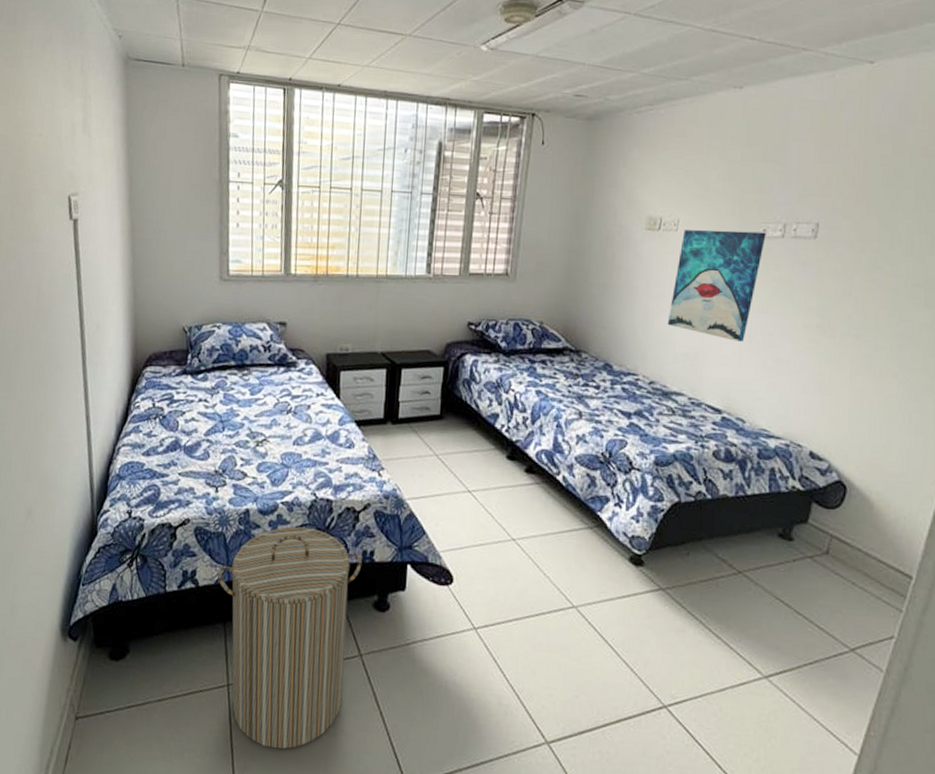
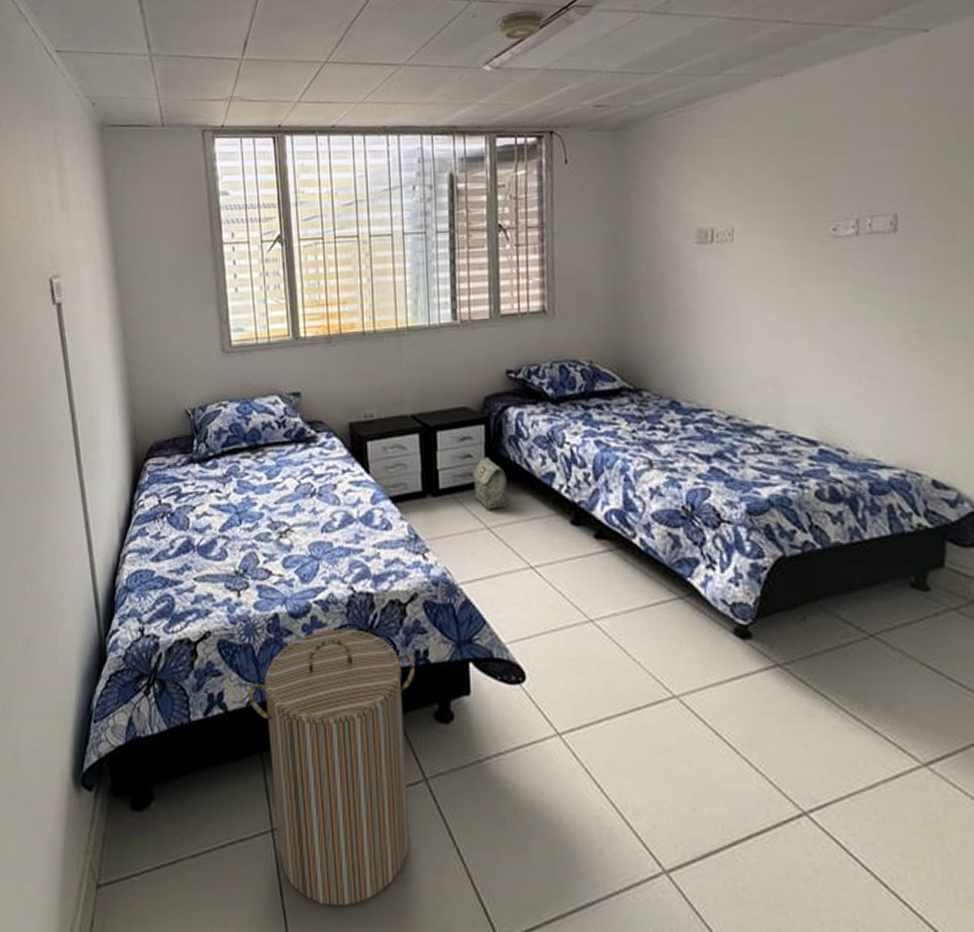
bag: none [428,394,458,440] -> present [472,456,507,510]
wall art: present [667,229,766,342] -> none [737,231,838,359]

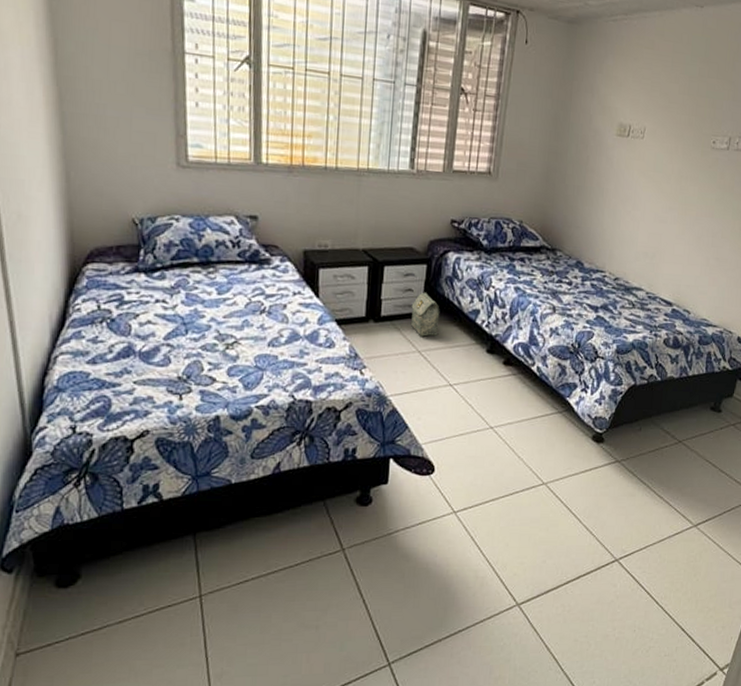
laundry hamper: present [247,629,416,907] -> none [184,430,344,650]

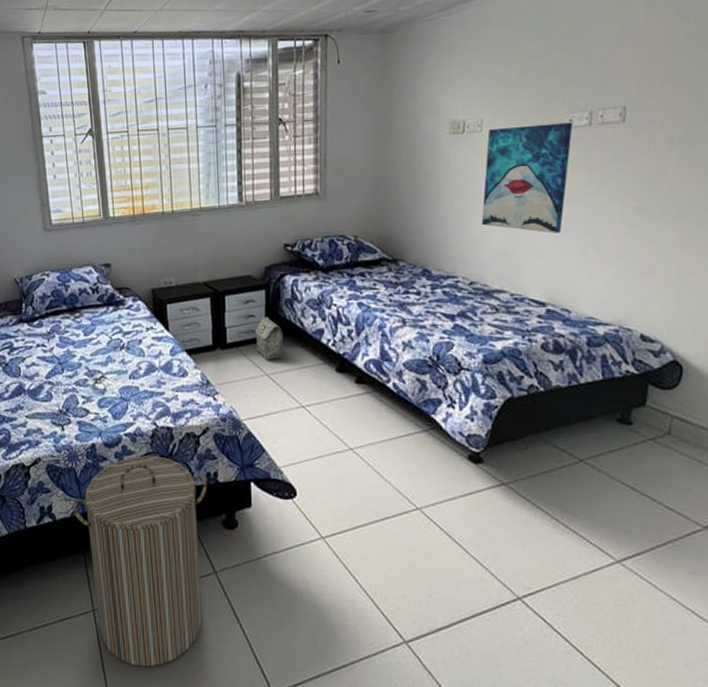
laundry hamper: none [184,430,344,650] -> present [71,456,208,667]
wall art: none [631,138,715,242] -> present [481,122,573,234]

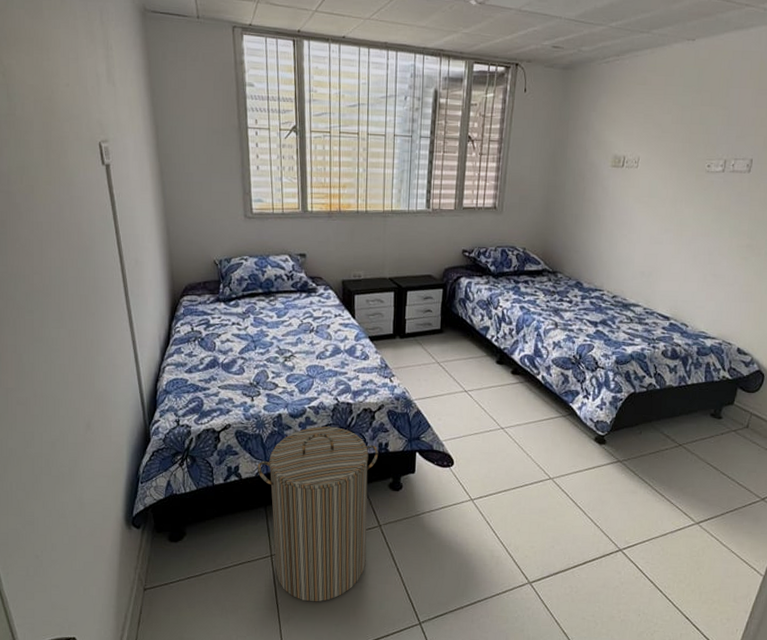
bag: present [255,316,284,360] -> none [430,312,455,350]
wall art: present [481,122,573,234] -> none [627,166,710,260]

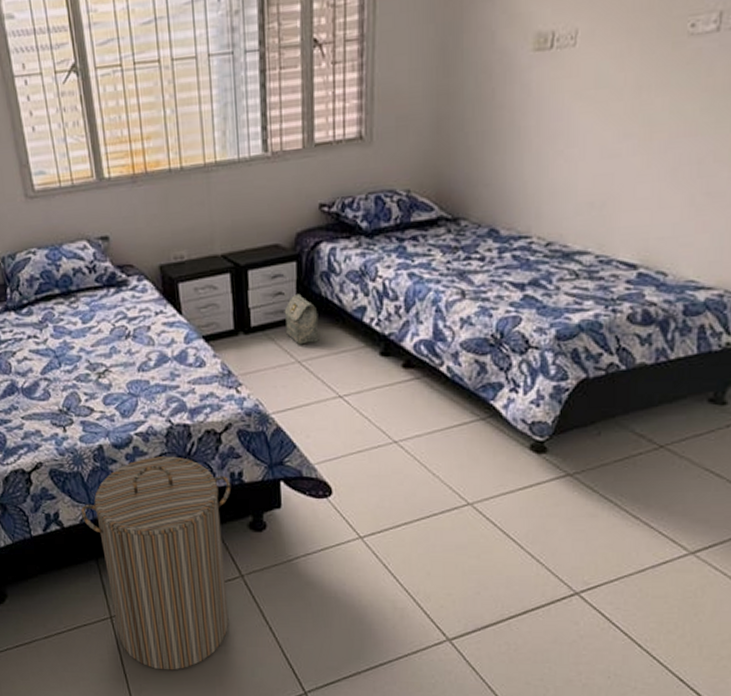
bag: none [430,312,455,350] -> present [284,293,318,345]

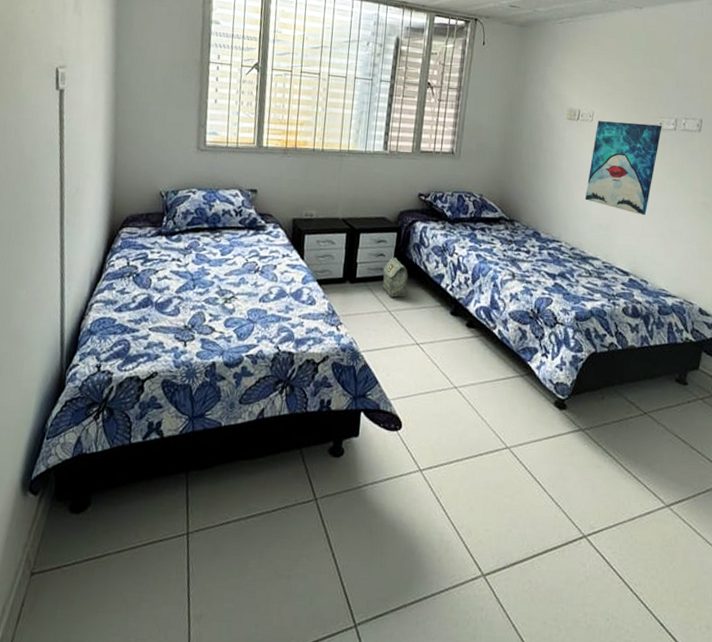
laundry hamper: present [80,456,231,670] -> none [181,378,320,595]
wall art: none [565,27,696,178] -> present [584,121,662,215]

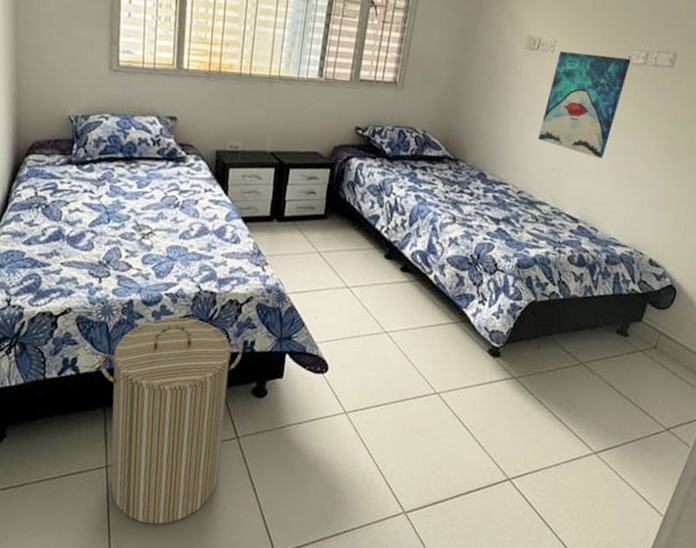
laundry hamper: none [181,378,320,595] -> present [98,317,243,525]
bag: present [382,257,408,298] -> none [312,195,341,238]

